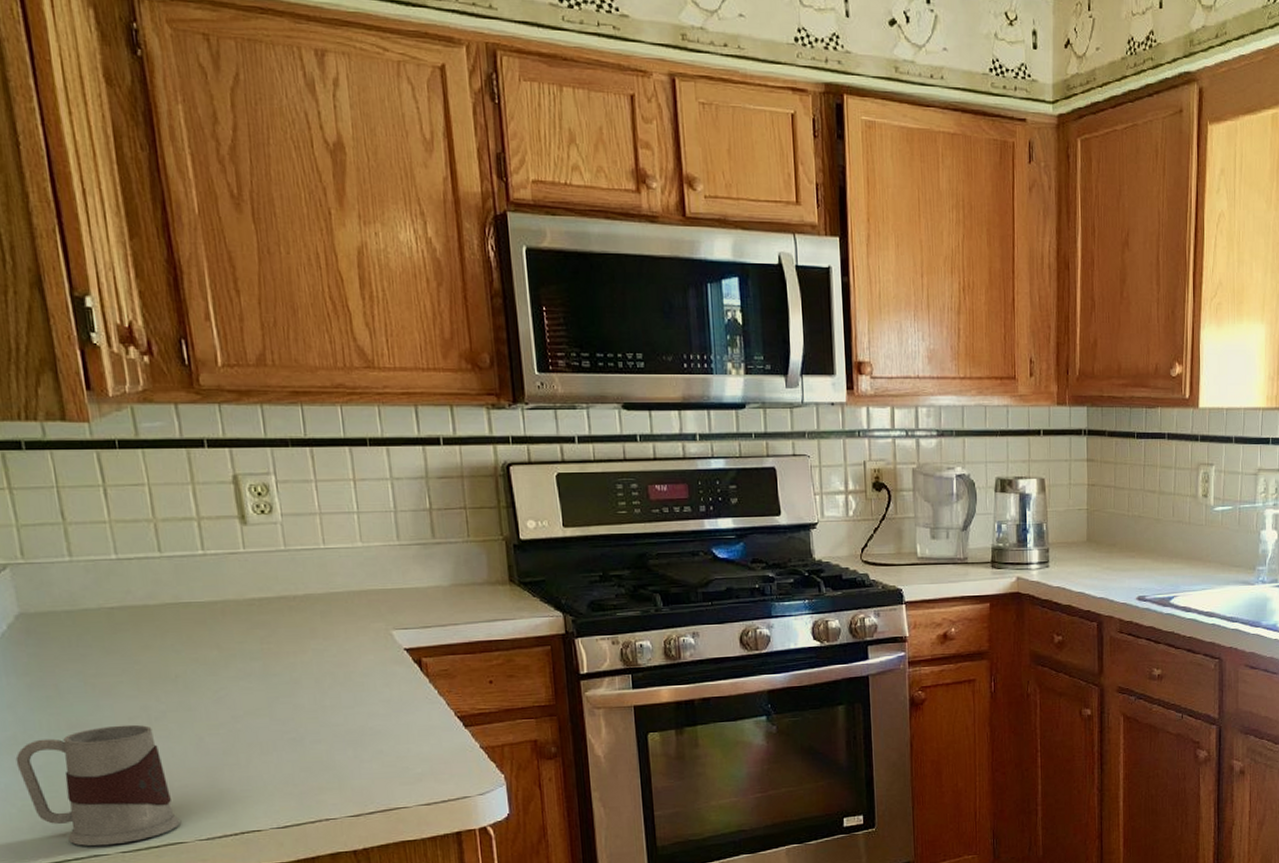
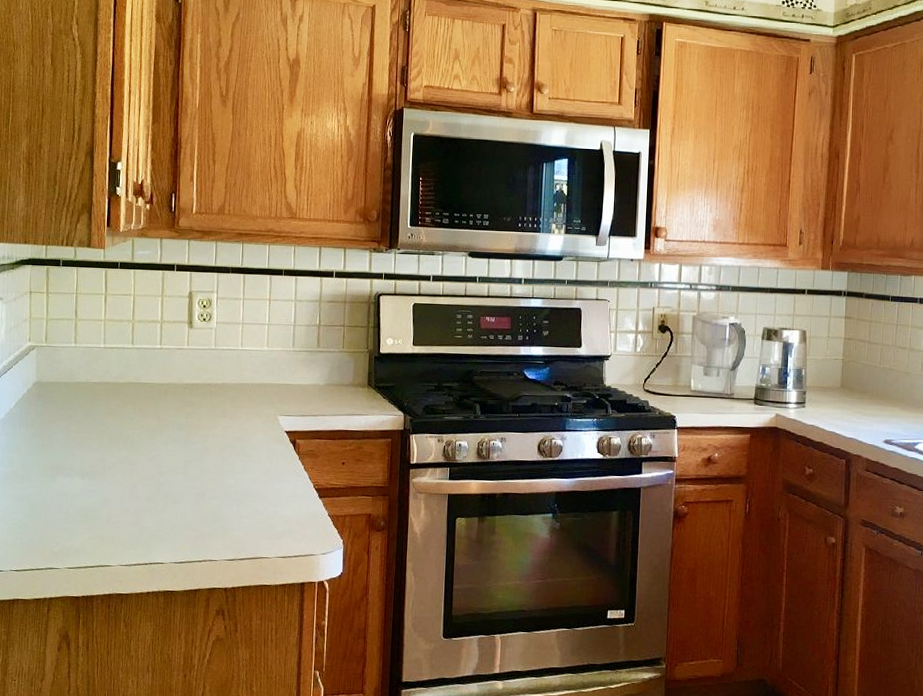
mug: present [15,724,180,847] -> none [13,470,110,562]

